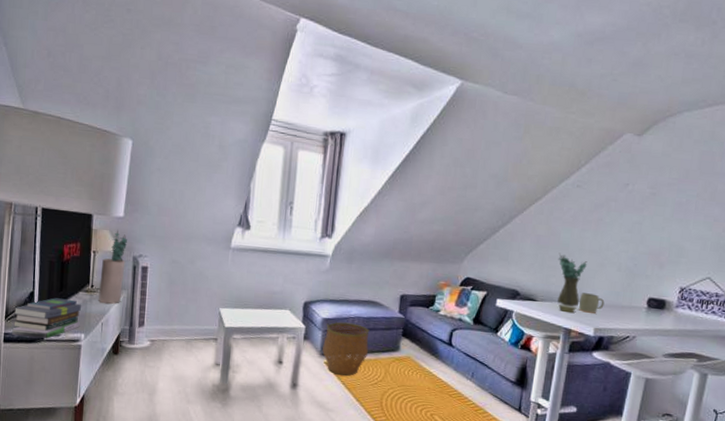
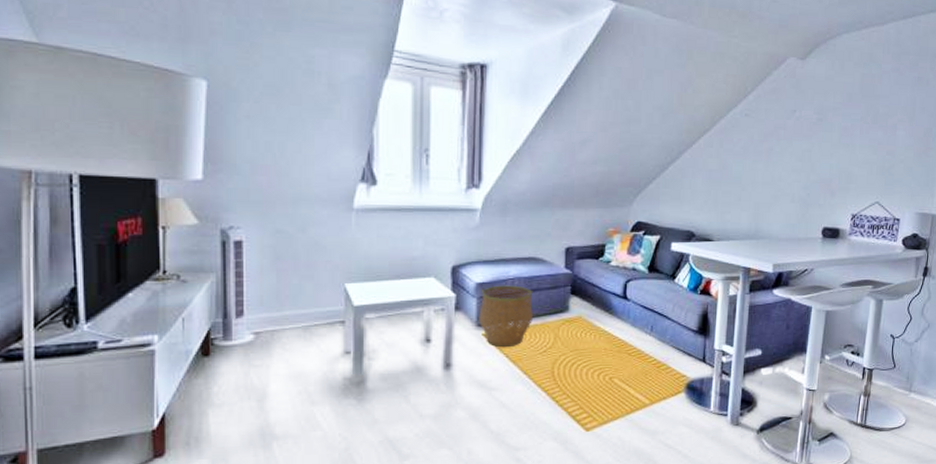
books: present [12,297,81,339] -> none [47,292,150,348]
vase: present [99,230,127,304] -> none [175,197,210,294]
vase: present [557,252,587,314] -> none [731,187,761,251]
mug: present [578,293,605,313] -> none [755,228,781,249]

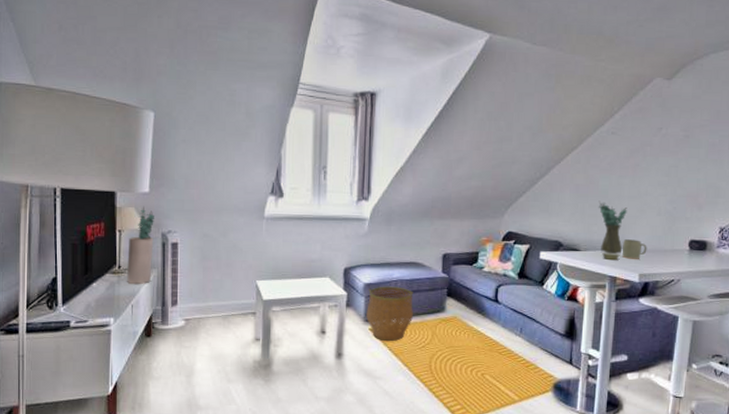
vase: none [175,197,210,294] -> present [127,207,154,285]
vase: none [731,187,761,251] -> present [598,200,627,261]
mug: none [755,228,781,249] -> present [621,239,647,259]

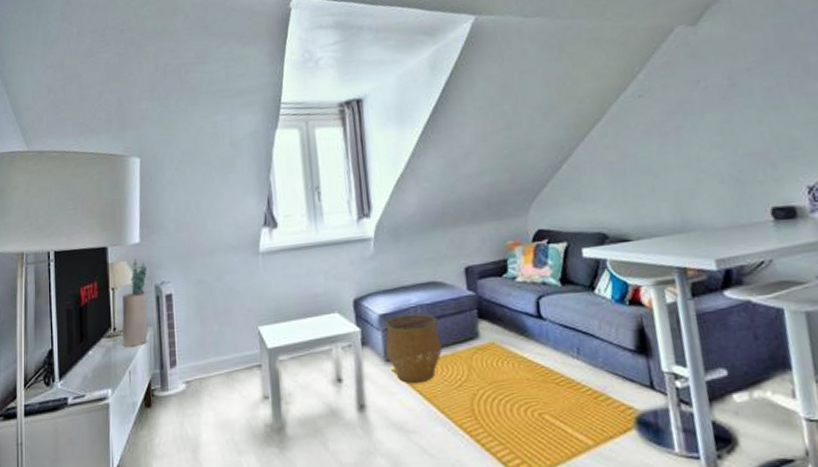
vase: present [598,200,627,261] -> none [640,176,686,248]
mug: present [621,239,647,259] -> none [683,217,719,243]

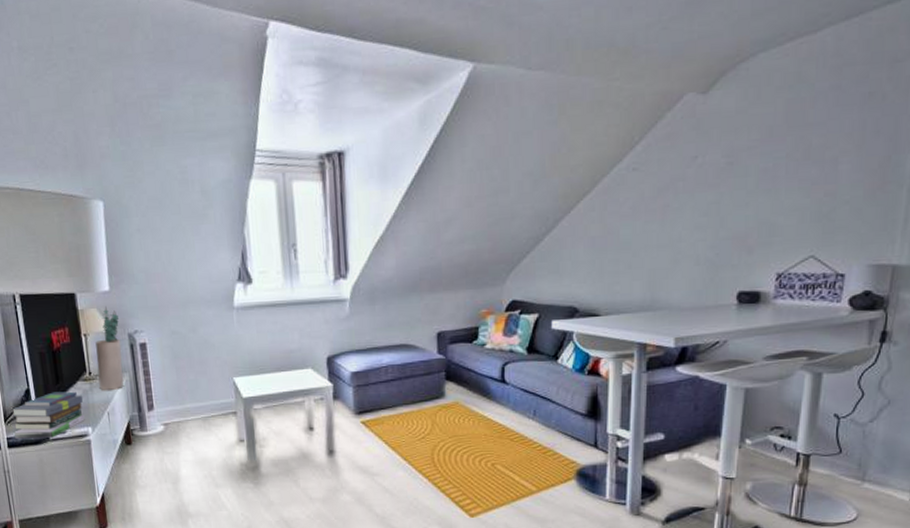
books: none [33,349,105,405] -> present [12,391,85,439]
basket: present [384,313,443,383] -> none [356,373,410,434]

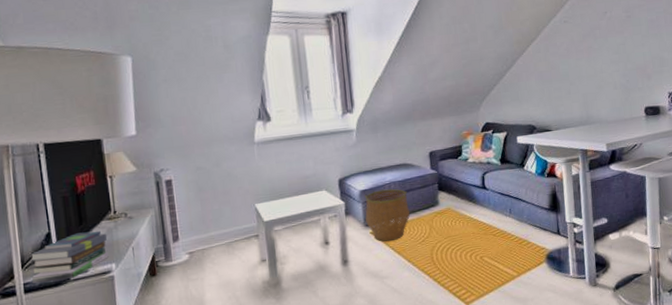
vase: present [95,307,124,391] -> none [121,149,149,228]
basket: none [356,373,410,434] -> present [364,188,410,242]

